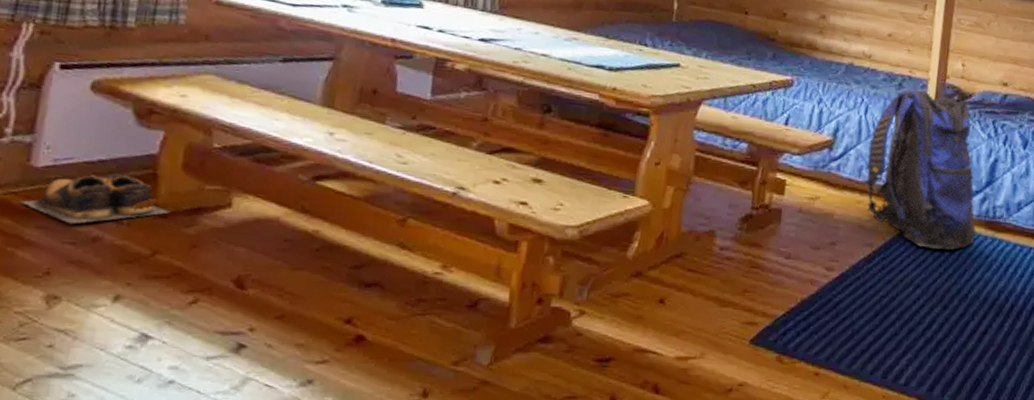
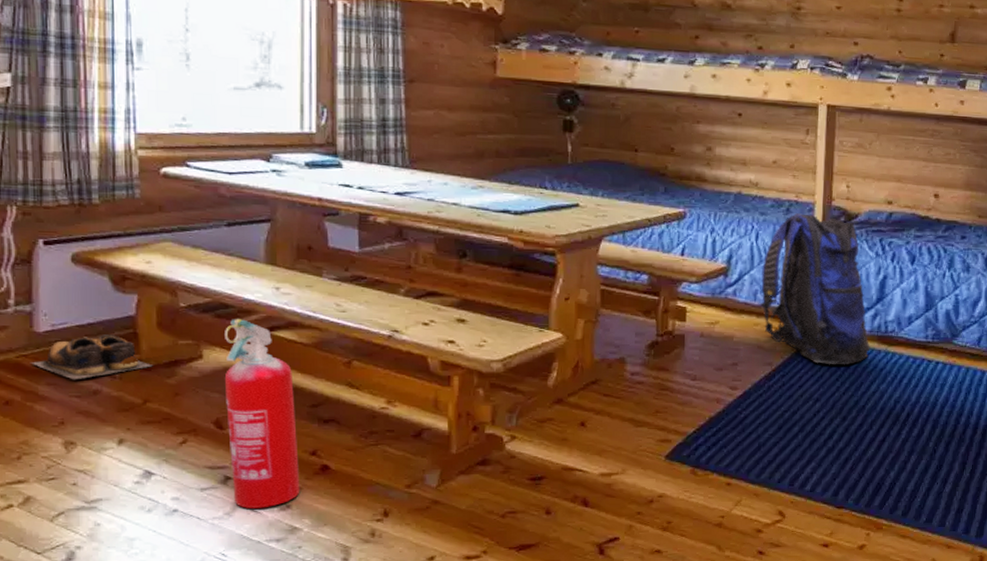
fire extinguisher: none [246,164,336,383] -> present [224,319,300,508]

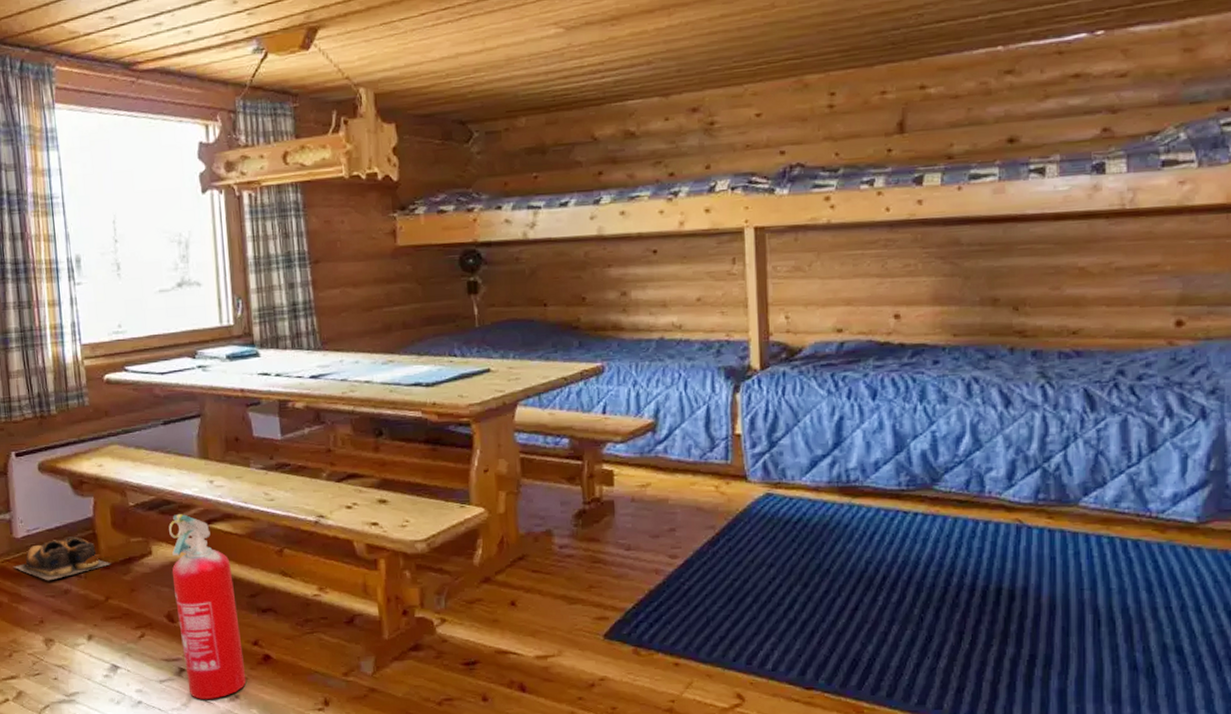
backpack: present [759,213,870,364] -> none [694,354,830,524]

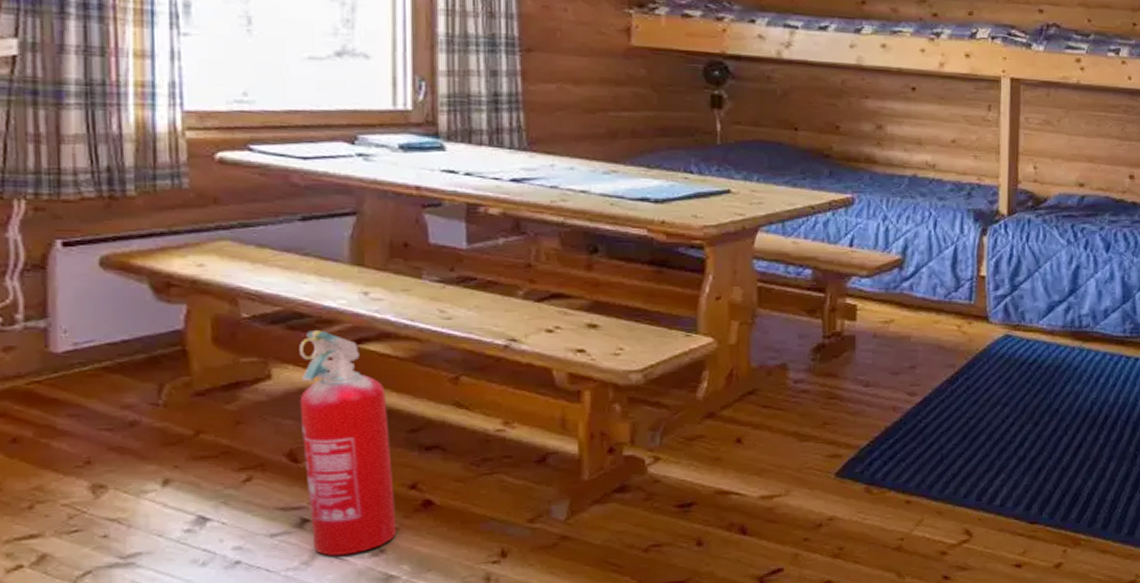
shoes: present [12,536,111,581] -> none [45,353,207,410]

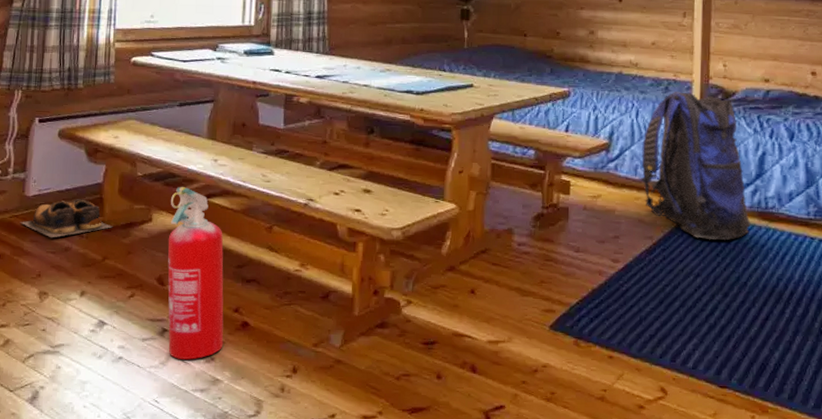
shoes: none [45,353,207,410] -> present [19,199,113,238]
backpack: none [939,198,1063,364] -> present [640,91,751,240]

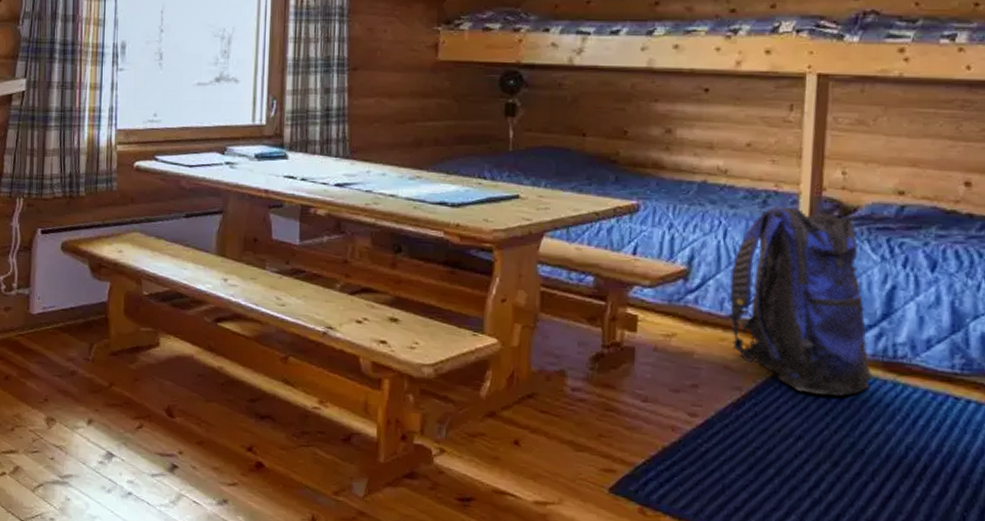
shoes: present [19,199,113,238] -> none [25,318,119,361]
fire extinguisher: present [167,187,224,360] -> none [176,308,237,501]

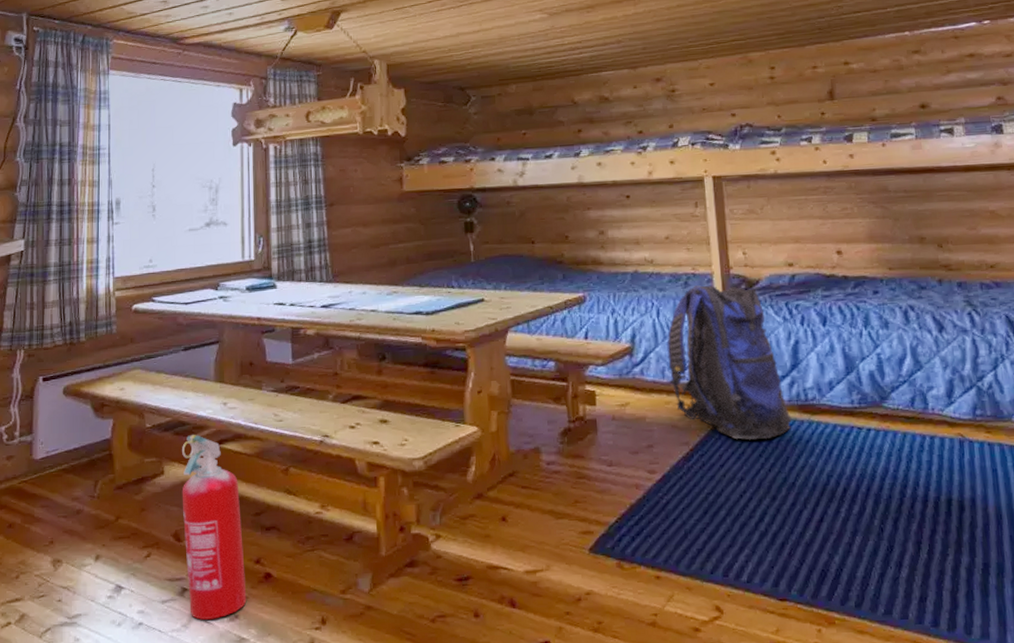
fire extinguisher: none [176,308,237,501] -> present [182,435,247,620]

